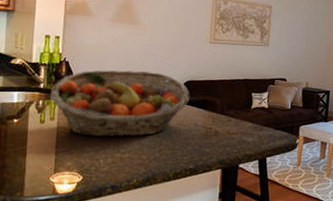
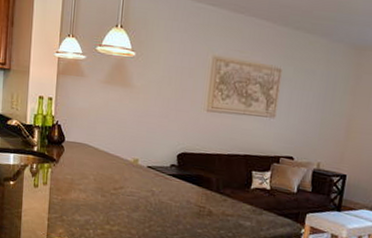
fruit basket: present [49,70,190,138] -> none [42,136,183,209]

